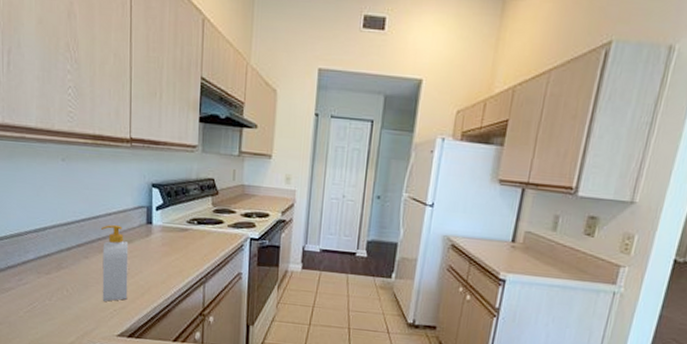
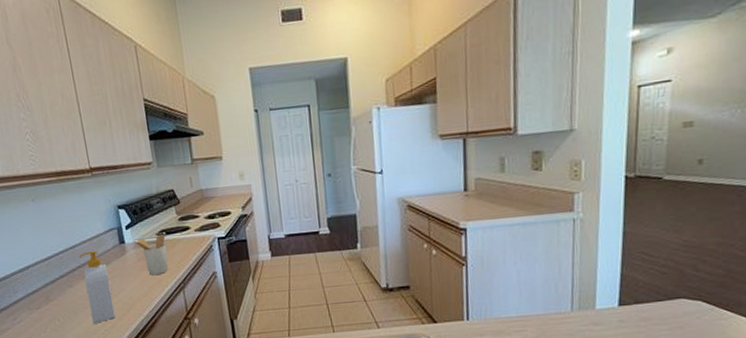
utensil holder: none [161,222,196,265] -> present [133,234,168,276]

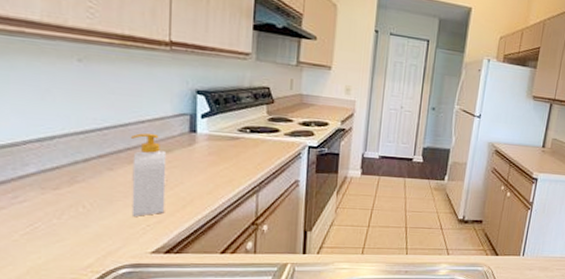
utensil holder: present [133,234,168,276] -> none [207,130,249,174]

